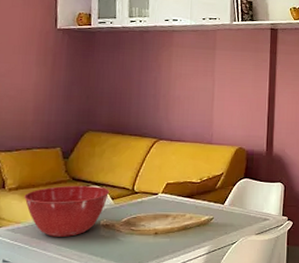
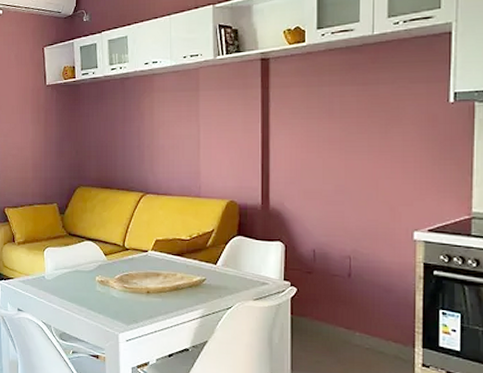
mixing bowl: present [24,185,110,237] -> none [30,240,103,291]

